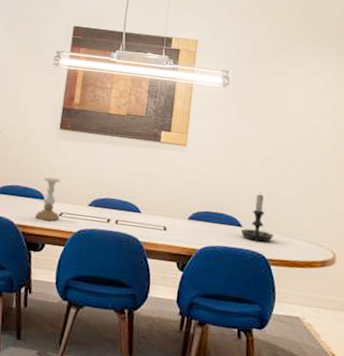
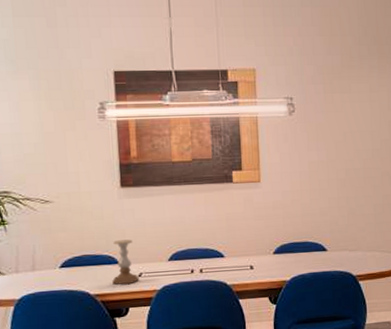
candle holder: present [240,192,275,242] -> none [326,214,359,262]

